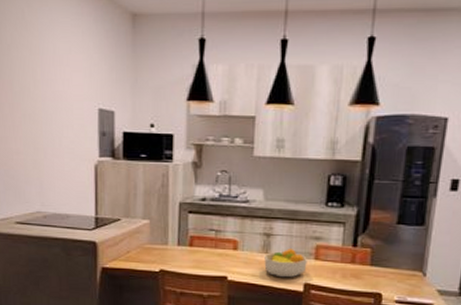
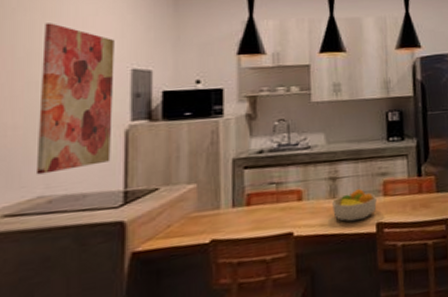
wall art: none [32,60,85,194] -> present [35,23,114,175]

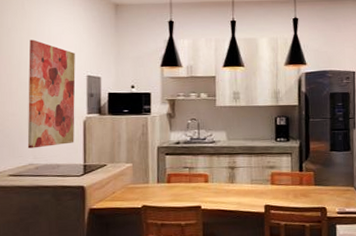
fruit bowl: present [332,188,377,222] -> none [231,176,266,202]

